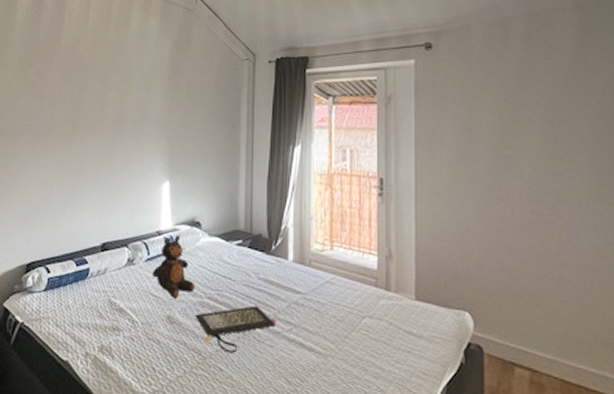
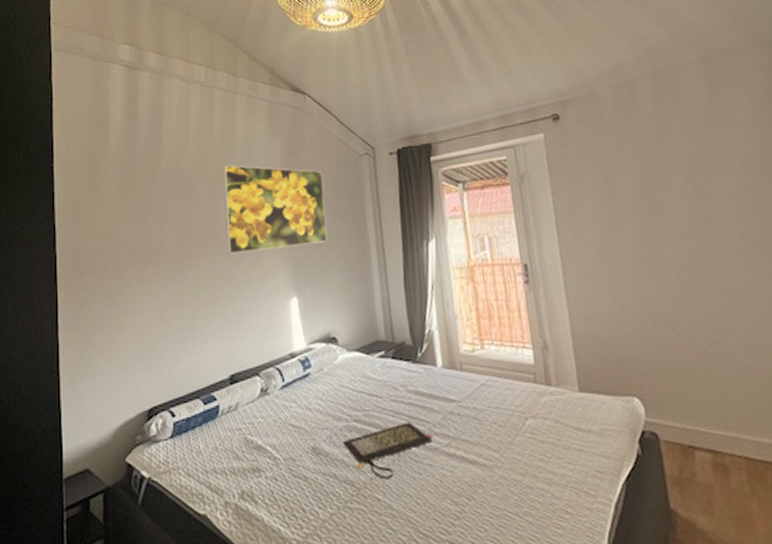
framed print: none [110,54,205,136] -> present [222,164,328,254]
teddy bear: present [152,235,195,299] -> none [290,355,339,427]

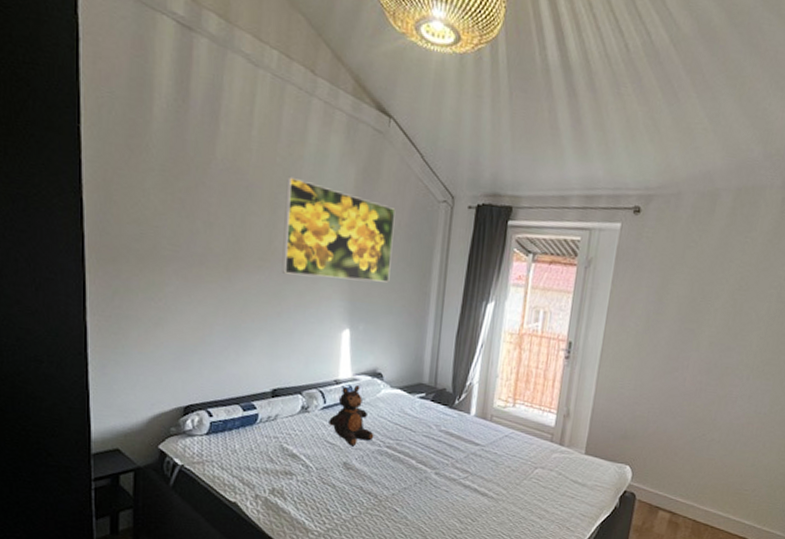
teddy bear: none [290,355,339,427] -> present [329,385,374,447]
clutch bag: present [343,422,433,480] -> none [373,455,454,497]

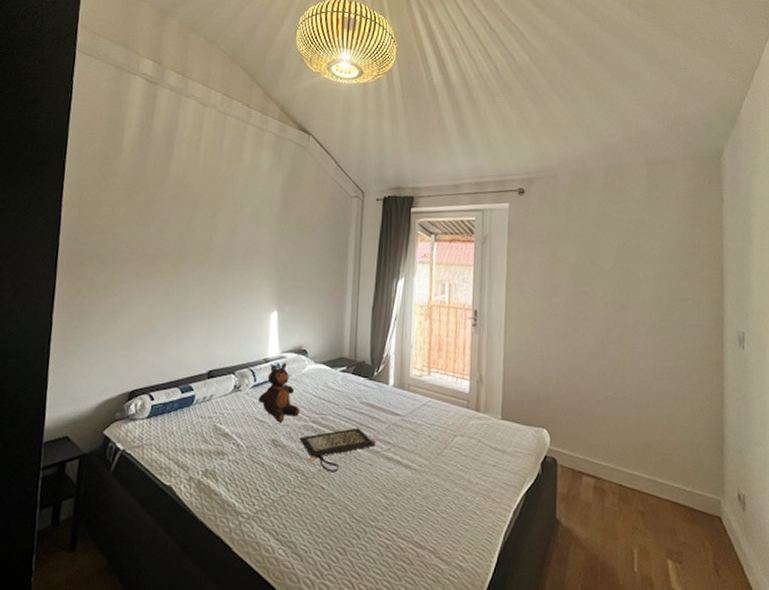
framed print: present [281,176,396,283] -> none [219,186,315,268]
clutch bag: none [373,455,454,497] -> present [300,428,377,473]

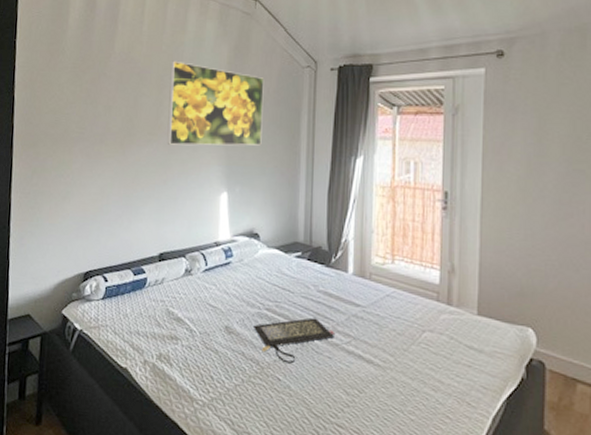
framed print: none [219,186,315,268] -> present [167,60,264,146]
teddy bear: present [258,363,300,423] -> none [210,247,254,309]

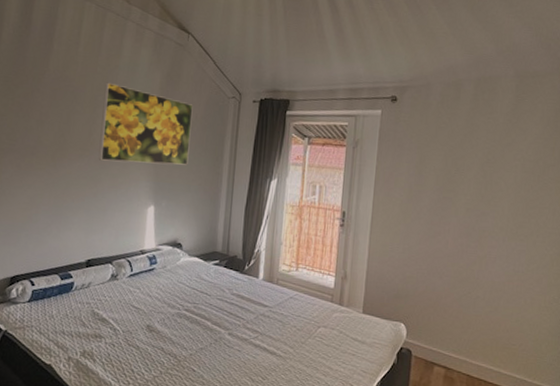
clutch bag: present [254,317,336,364] -> none [173,317,245,357]

